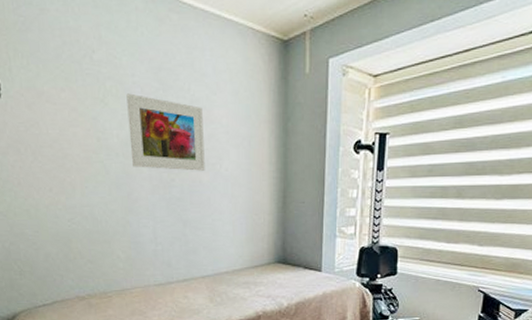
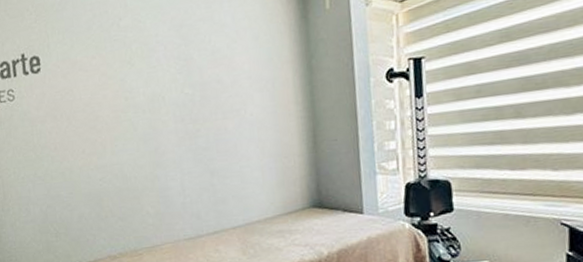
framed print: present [126,93,205,171] -> none [151,52,230,122]

